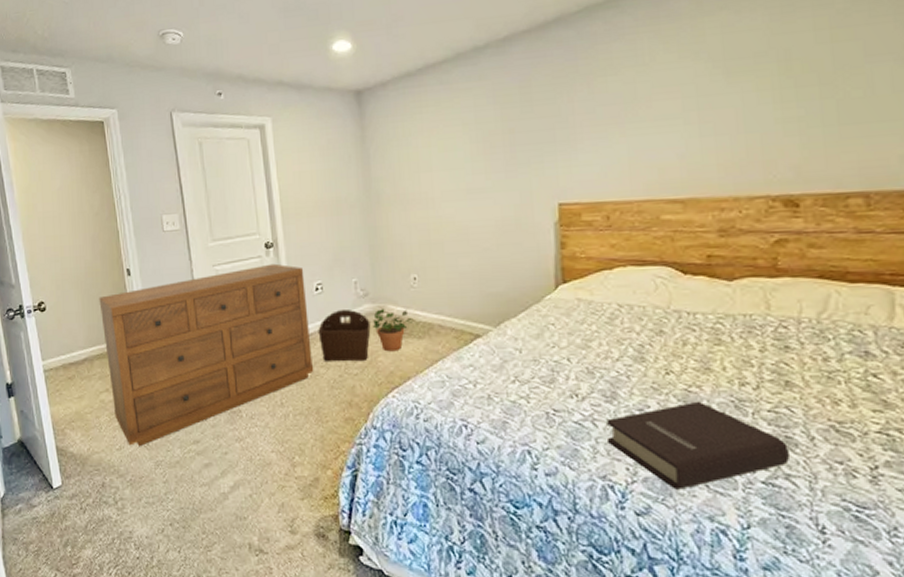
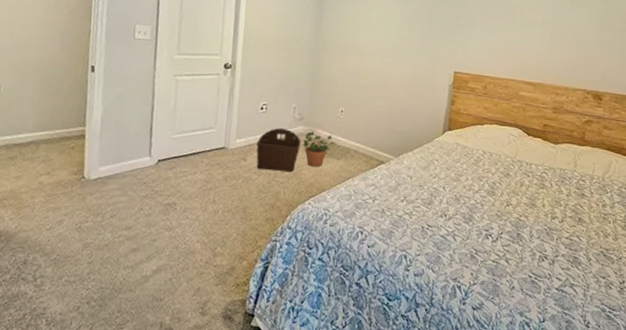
dresser: present [99,263,314,446] -> none [51,81,254,228]
book: present [606,401,791,490] -> none [462,227,576,292]

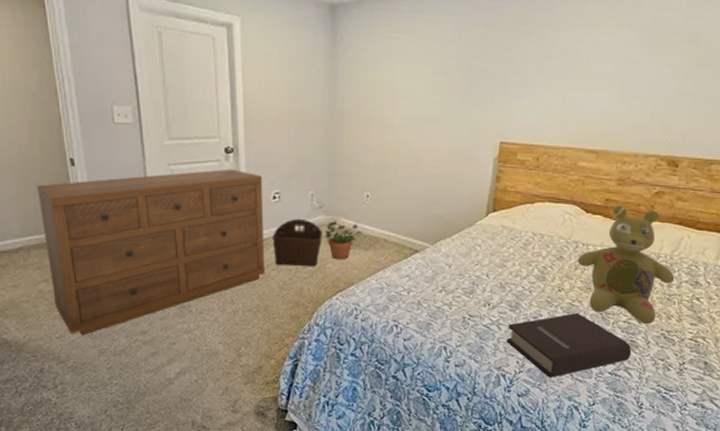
dresser: none [51,81,254,228] -> present [37,168,266,335]
book: none [462,227,576,292] -> present [507,312,632,378]
stuffed bear: none [522,130,608,242] -> present [577,205,675,325]

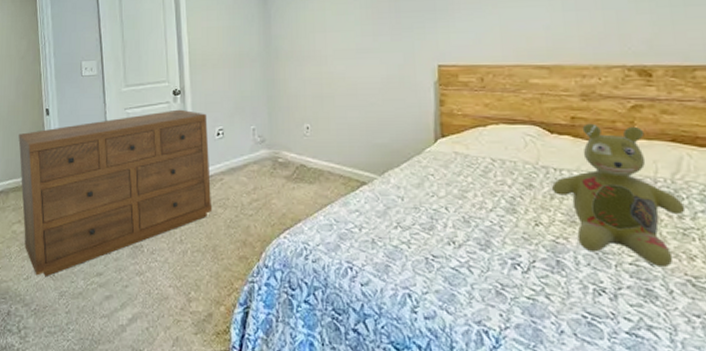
wicker basket: present [272,219,323,267] -> none [218,154,266,203]
potted plant: present [324,221,362,260] -> none [267,154,306,195]
book: present [507,312,632,378] -> none [481,252,652,337]

